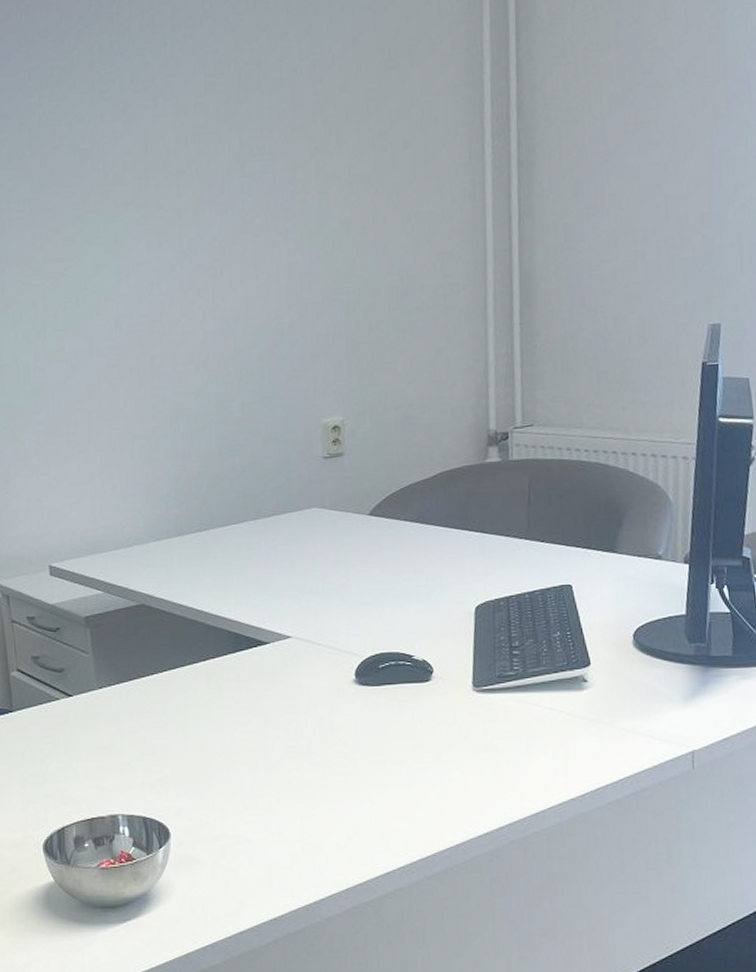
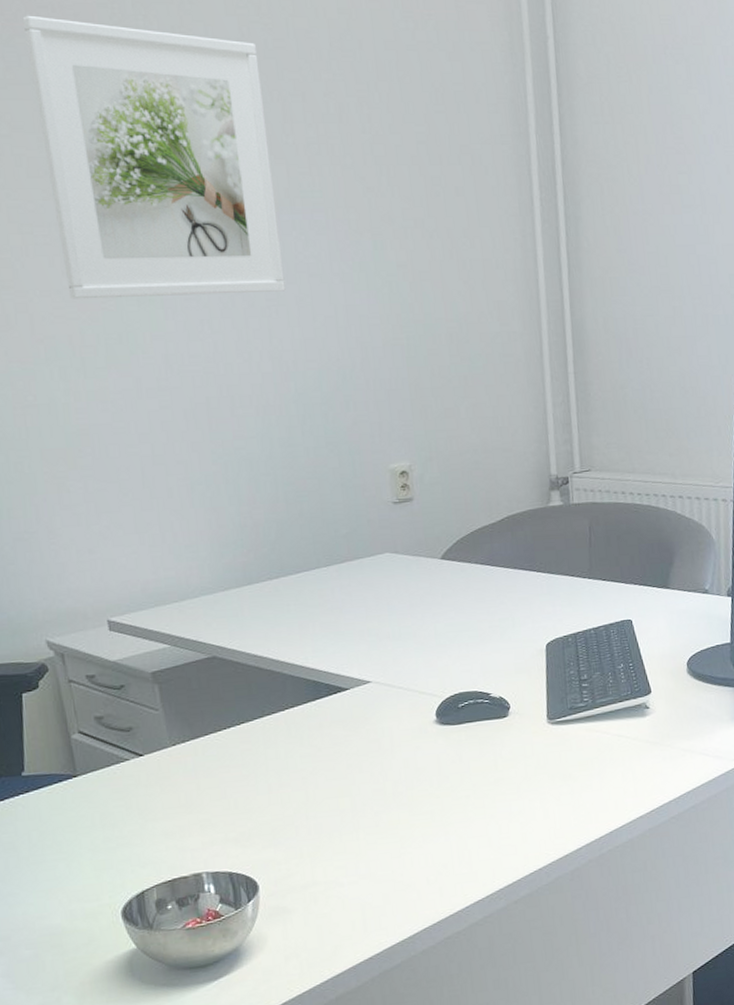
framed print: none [13,14,231,268] -> present [22,15,286,299]

